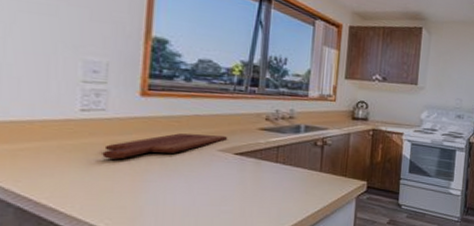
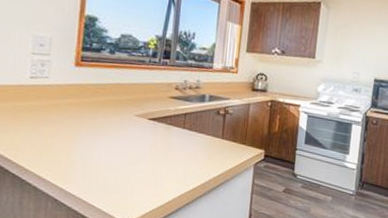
cutting board: present [102,133,227,159] -> none [45,99,143,120]

